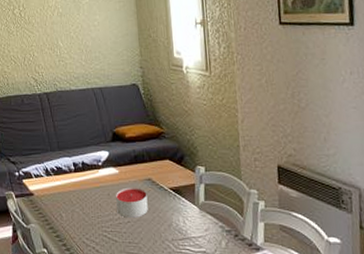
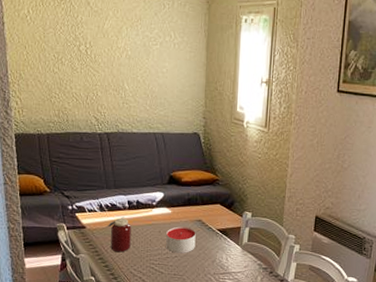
jar: none [51,179,81,220] -> present [103,215,132,253]

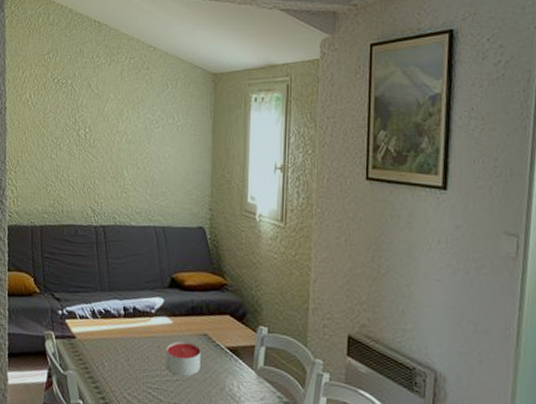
jar: present [103,215,132,253] -> none [95,325,127,371]

